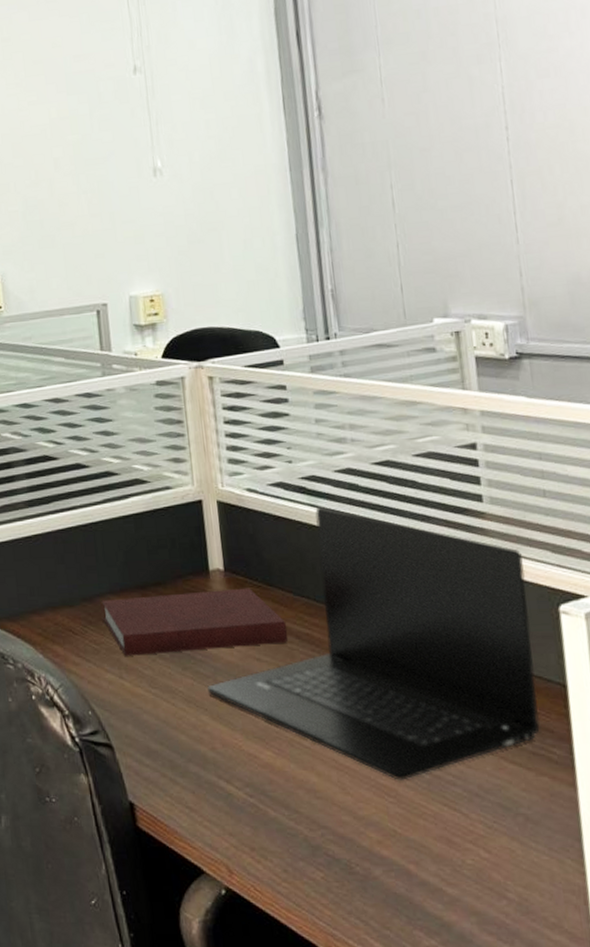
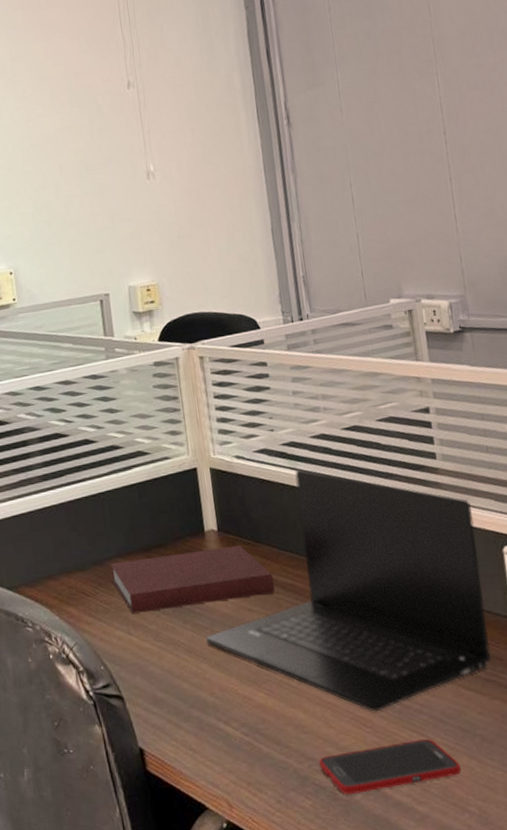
cell phone: none [333,814,500,869] -> present [319,738,462,794]

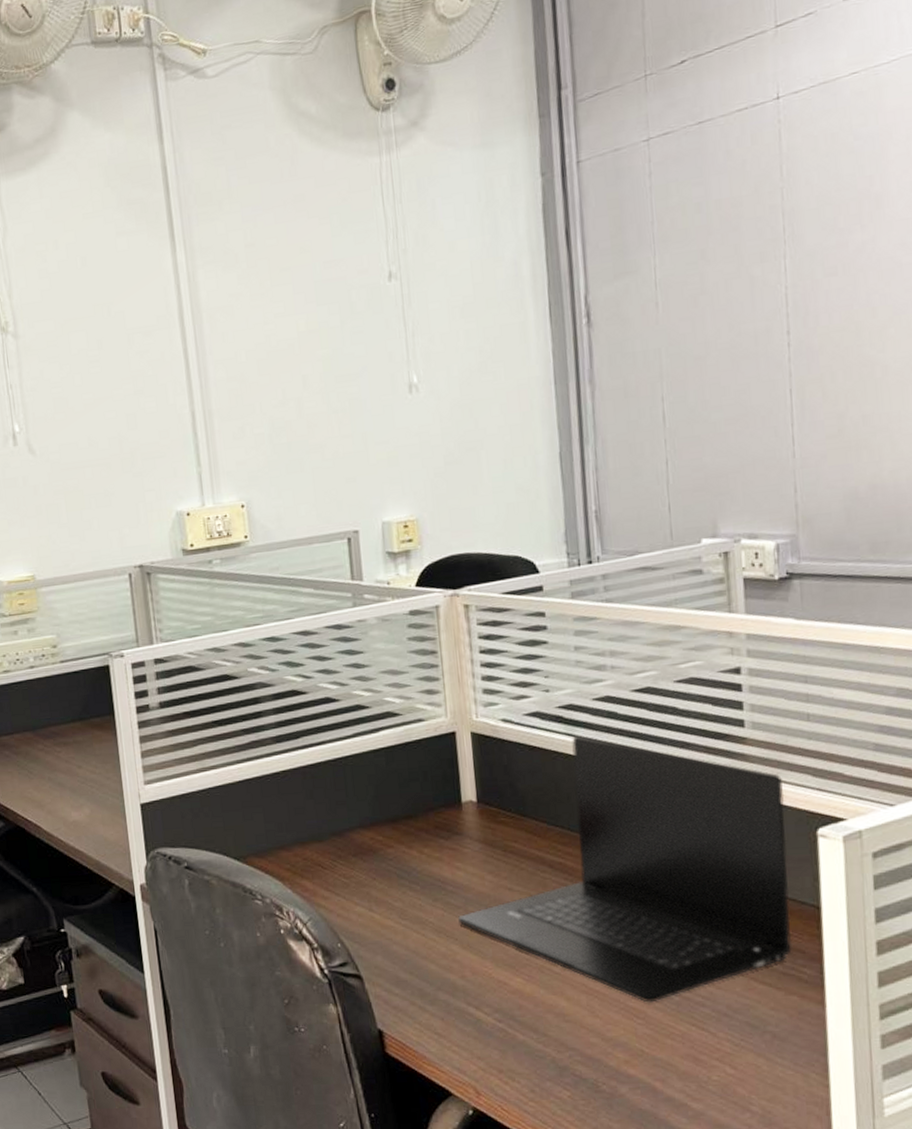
notebook: present [110,545,275,614] -> none [351,818,541,889]
cell phone: present [319,738,462,794] -> none [581,1033,746,1087]

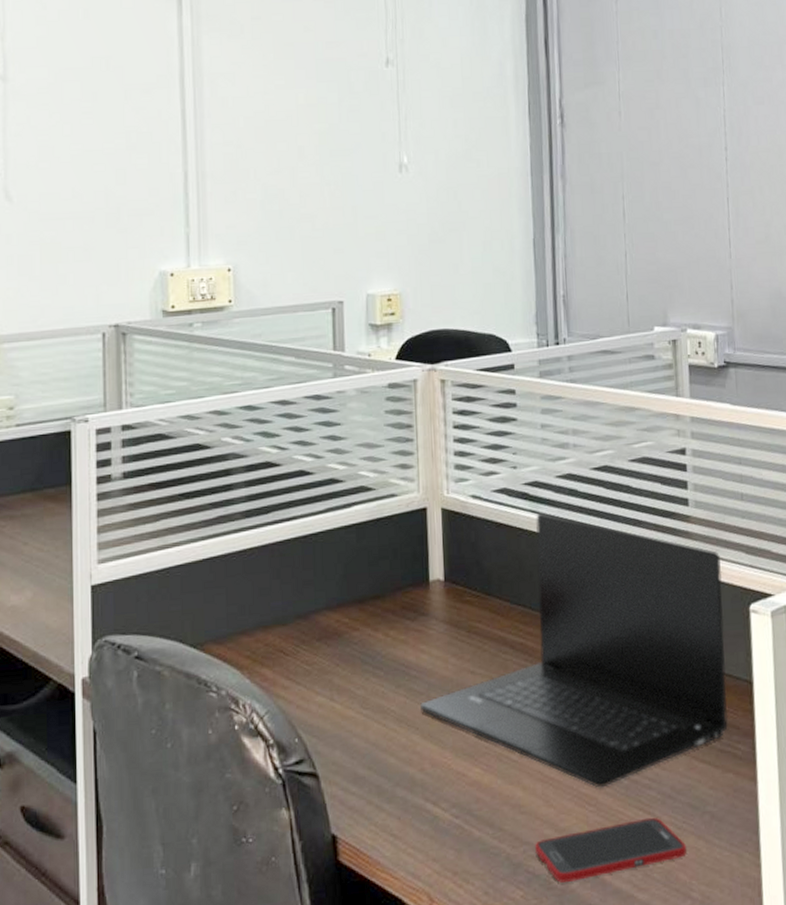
cell phone: none [581,1033,746,1087] -> present [535,817,688,883]

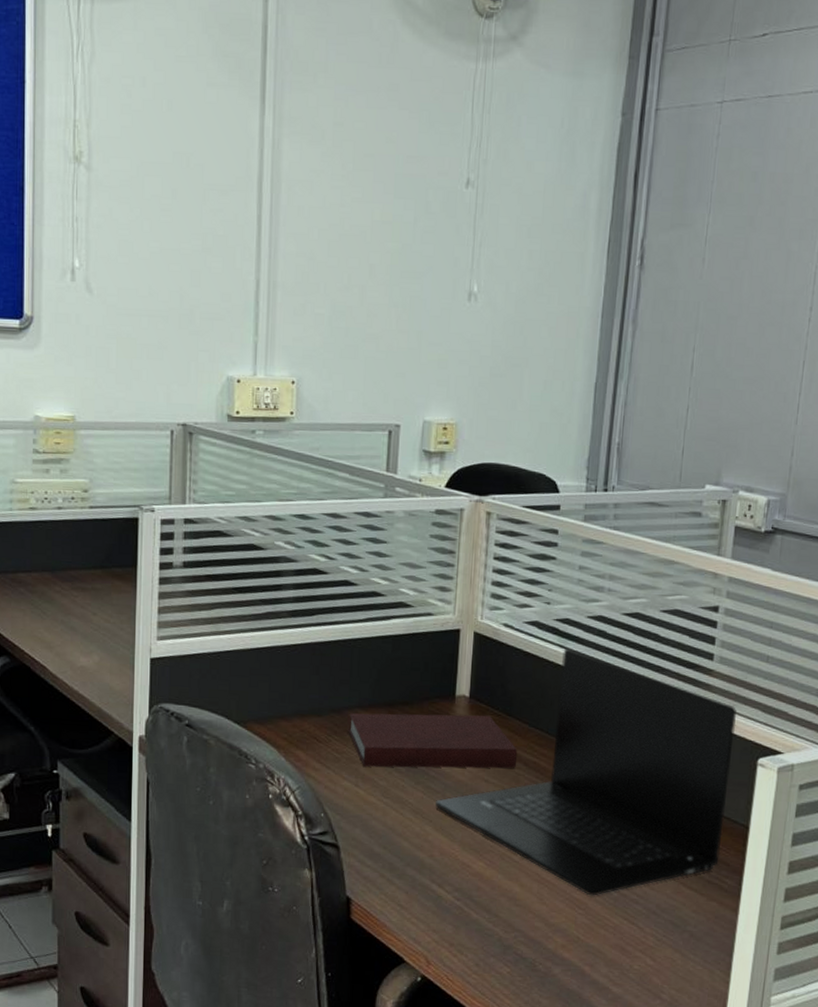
notebook: none [317,598,503,676] -> present [348,713,518,769]
cell phone: present [535,817,688,883] -> none [525,927,664,968]

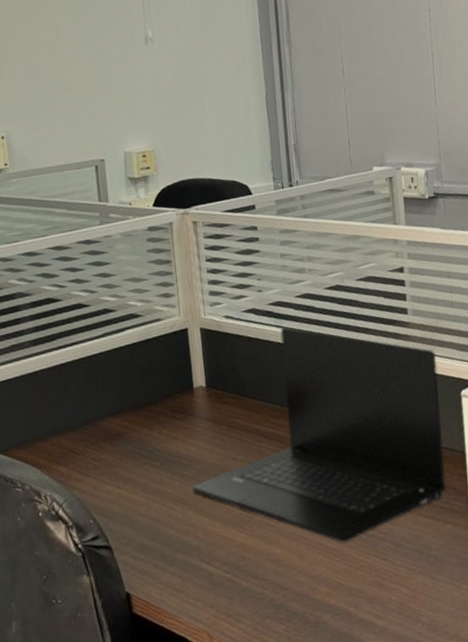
notebook: present [348,713,518,769] -> none [101,399,258,469]

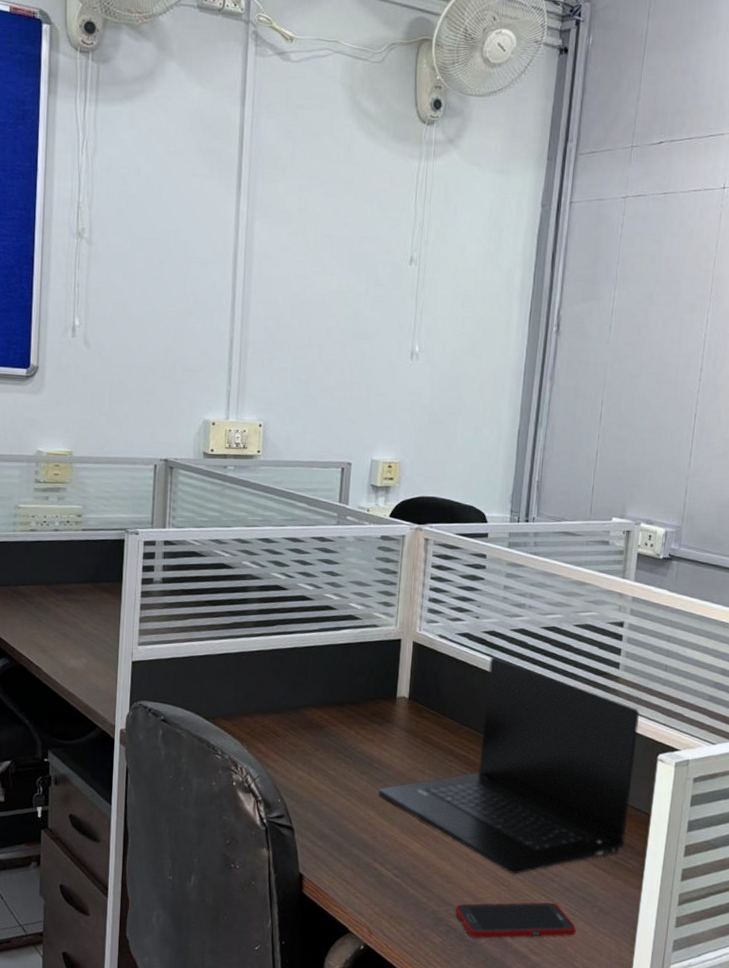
cell phone: none [293,562,417,617] -> present [455,902,577,938]

